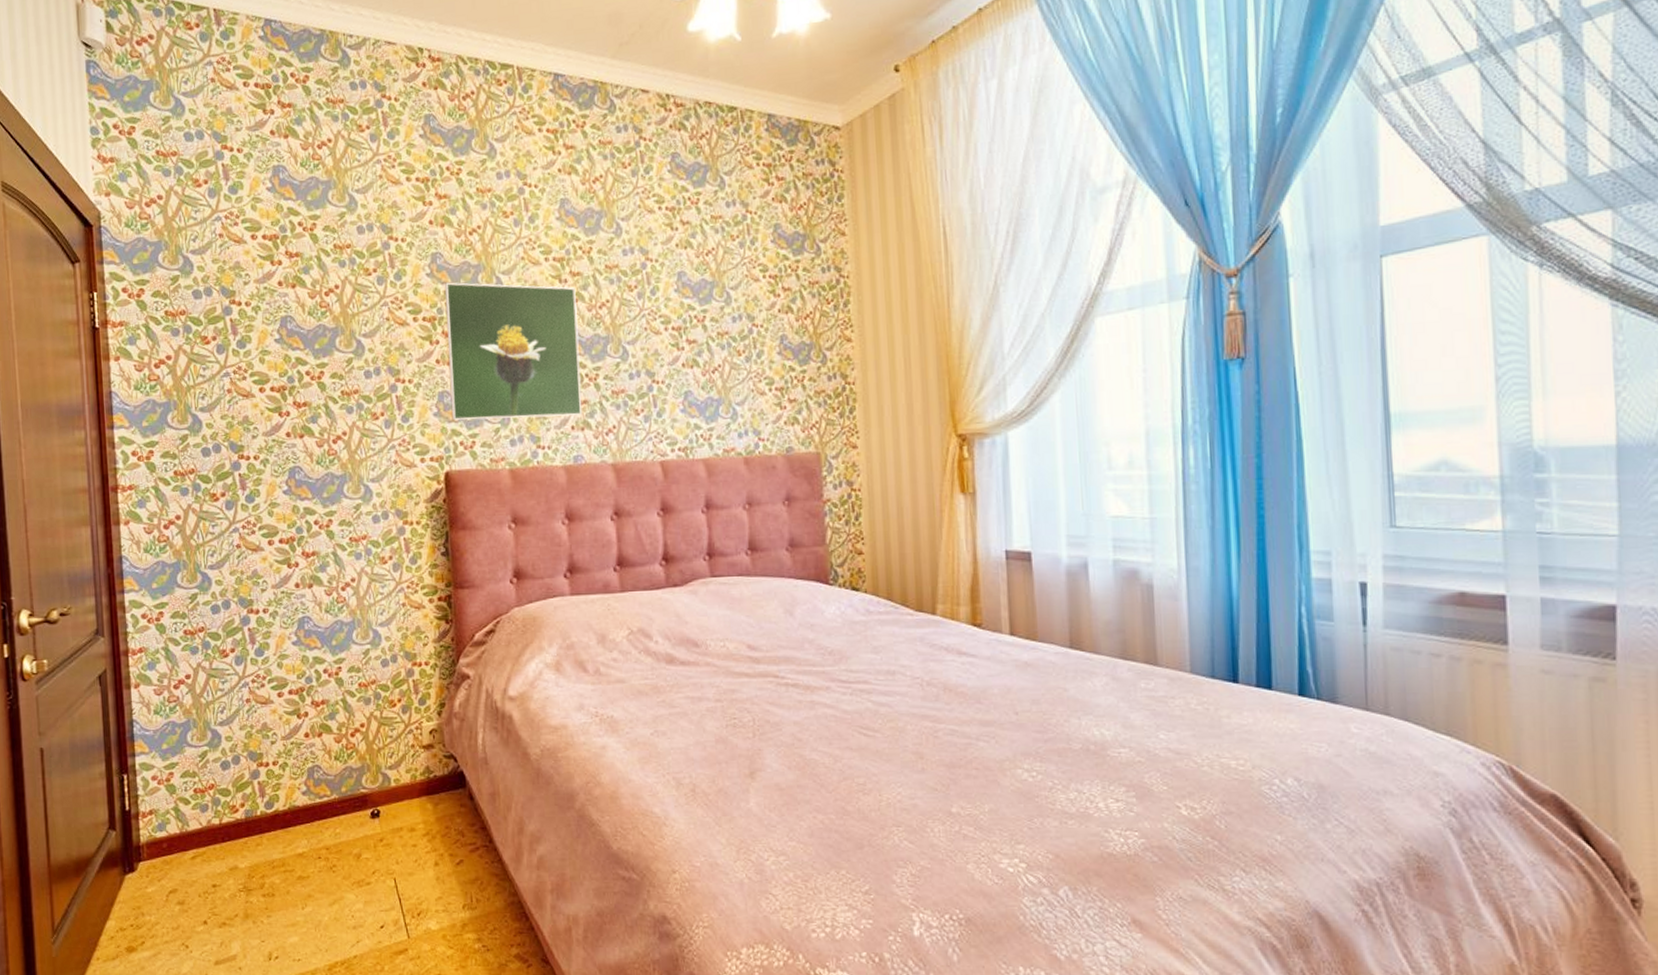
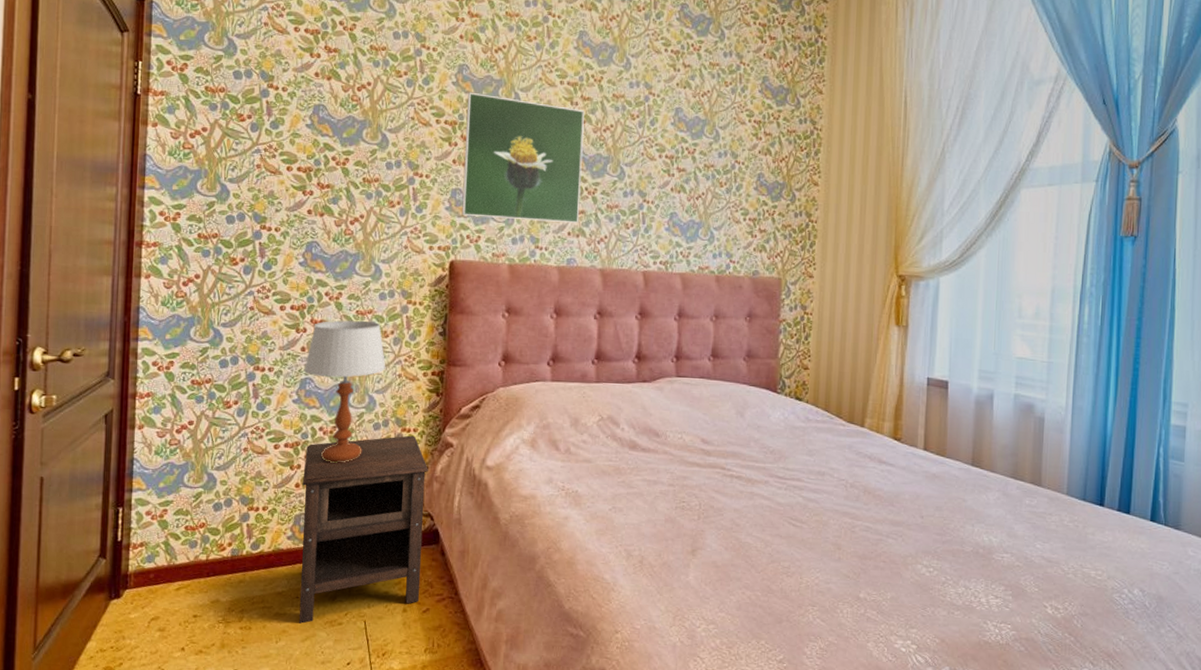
table lamp: none [300,547,388,707] -> present [303,320,386,463]
nightstand: none [311,669,452,886] -> present [298,435,428,624]

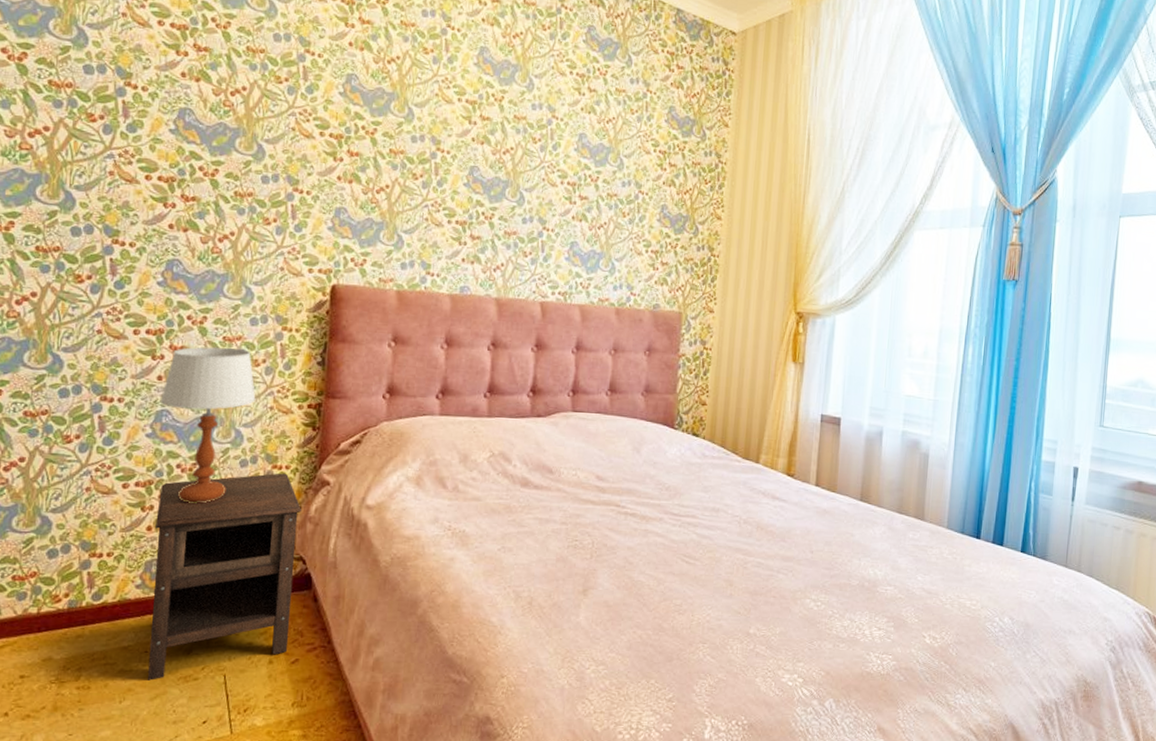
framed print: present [461,92,584,224] -> none [346,104,483,250]

